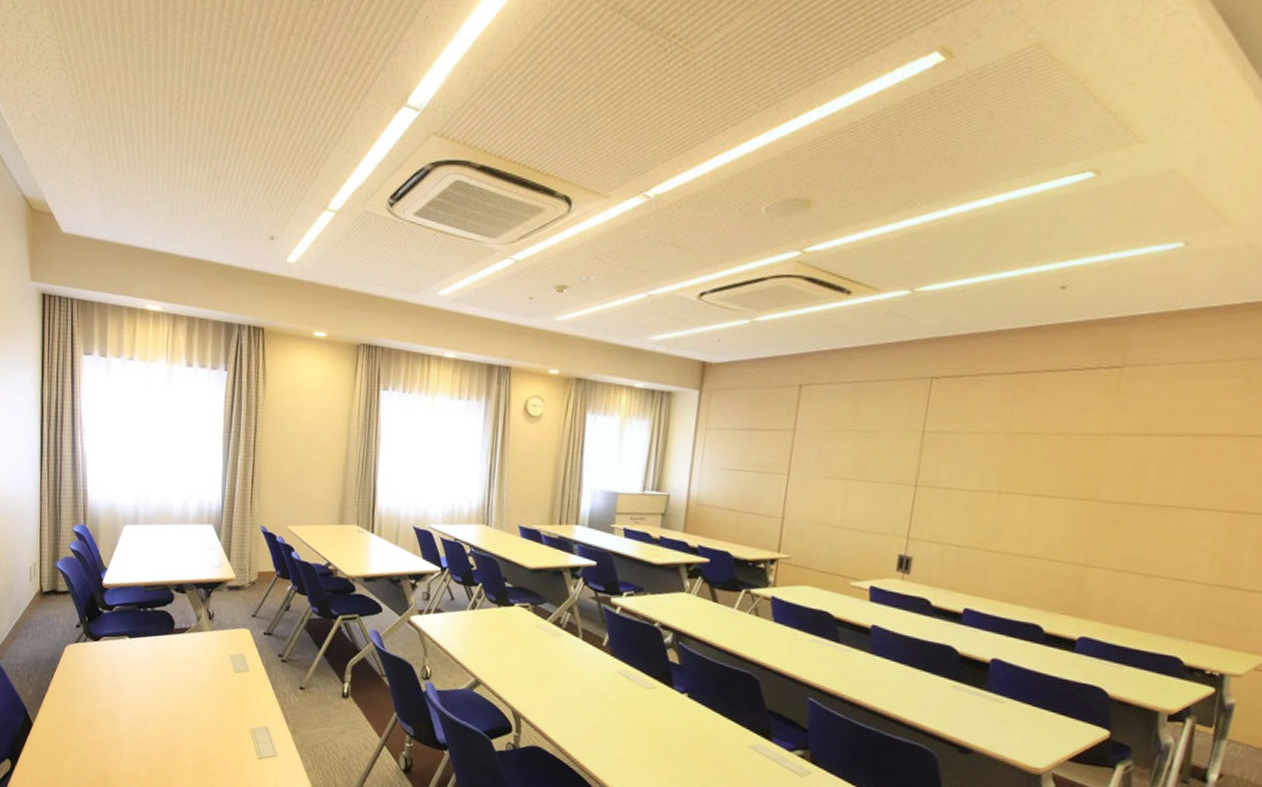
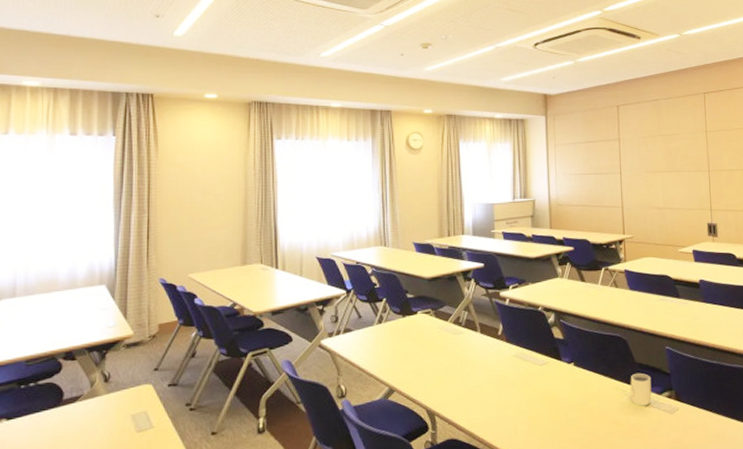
mug: none [752,720,783,761] -> present [630,373,652,406]

